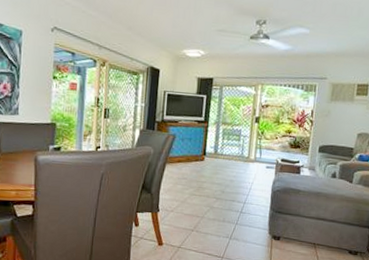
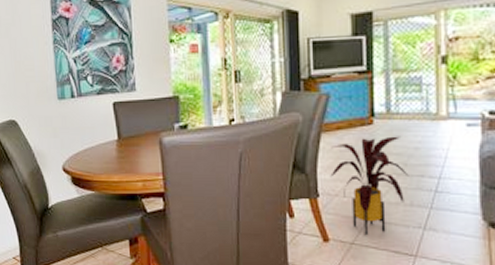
house plant: none [169,170,225,242] -> present [330,136,409,236]

